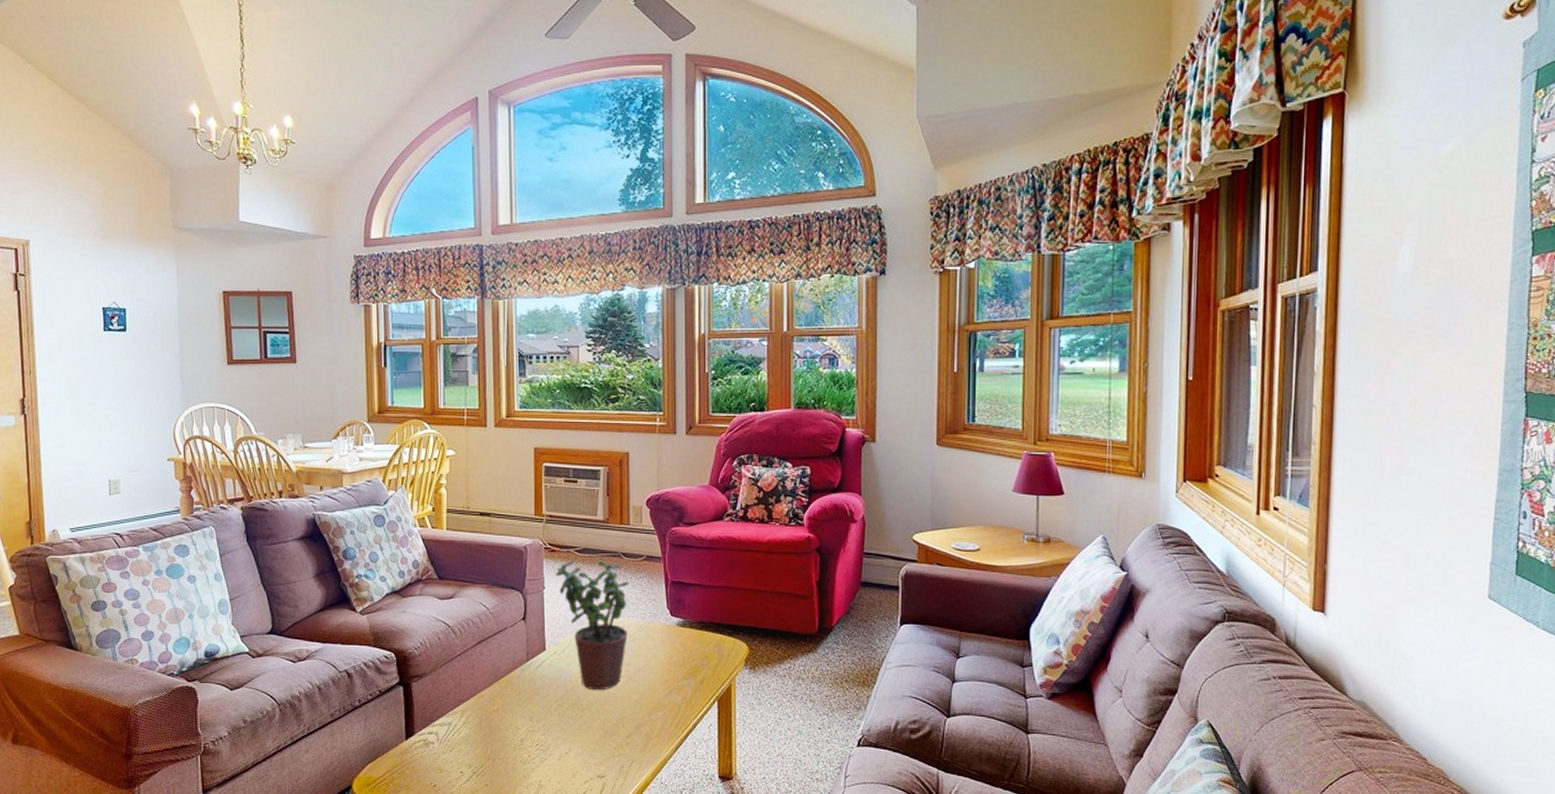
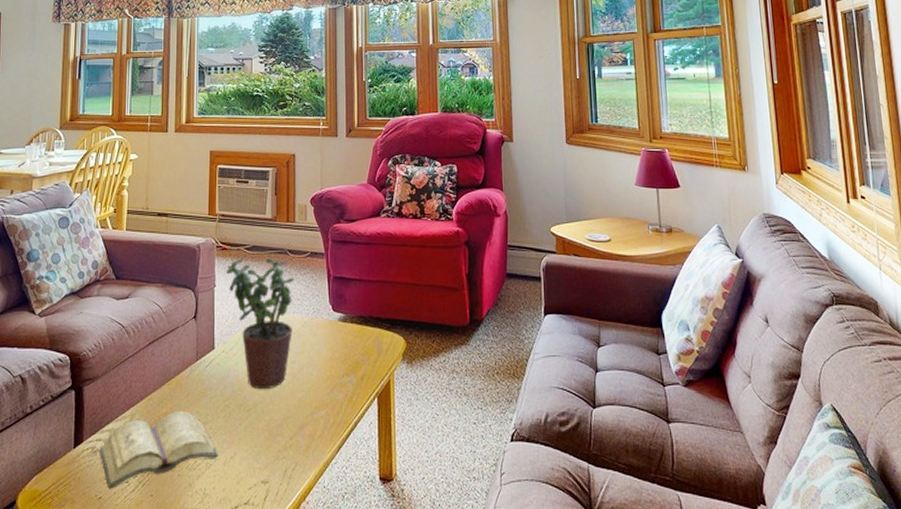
diary: none [432,709,552,778] -> present [100,411,218,489]

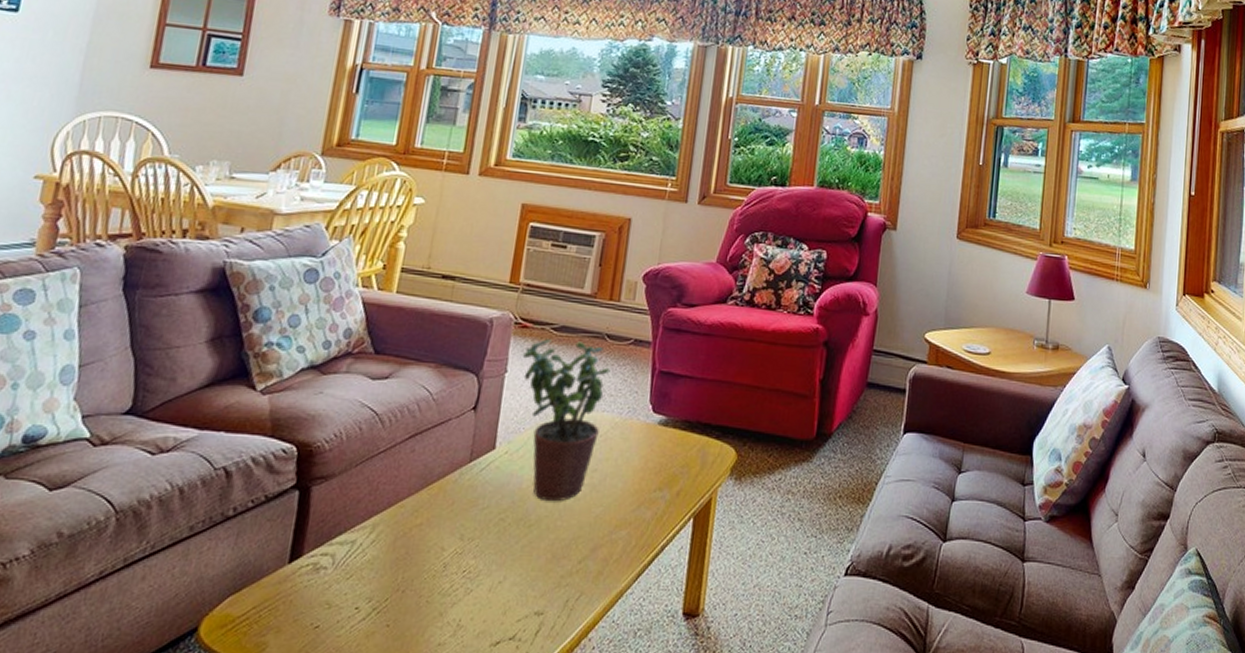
diary: present [100,411,218,489] -> none [324,523,483,616]

